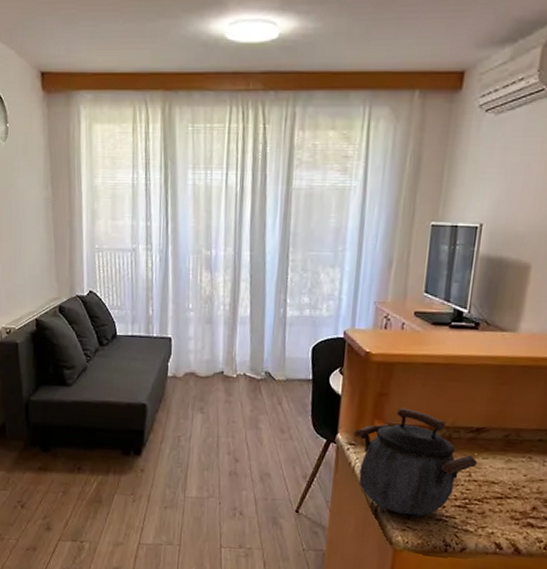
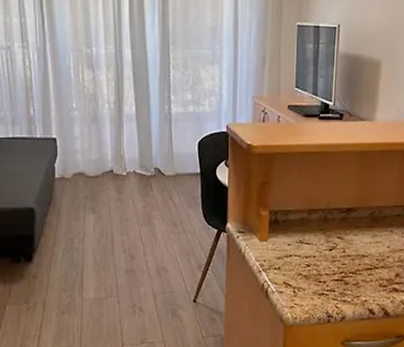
kettle: present [354,407,478,516] -> none [242,194,350,293]

